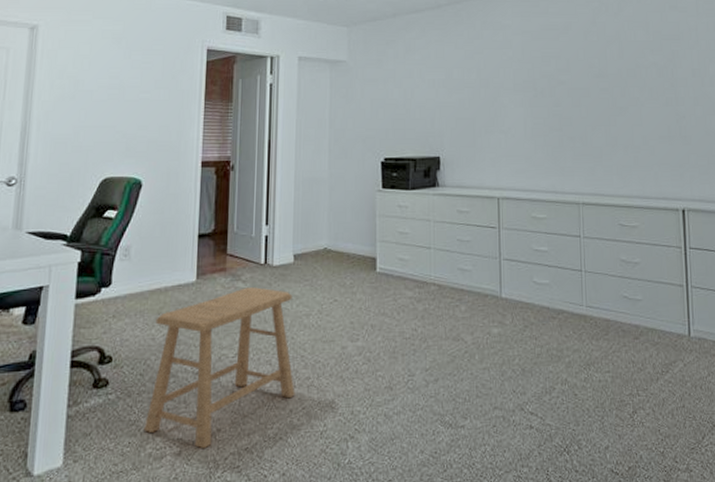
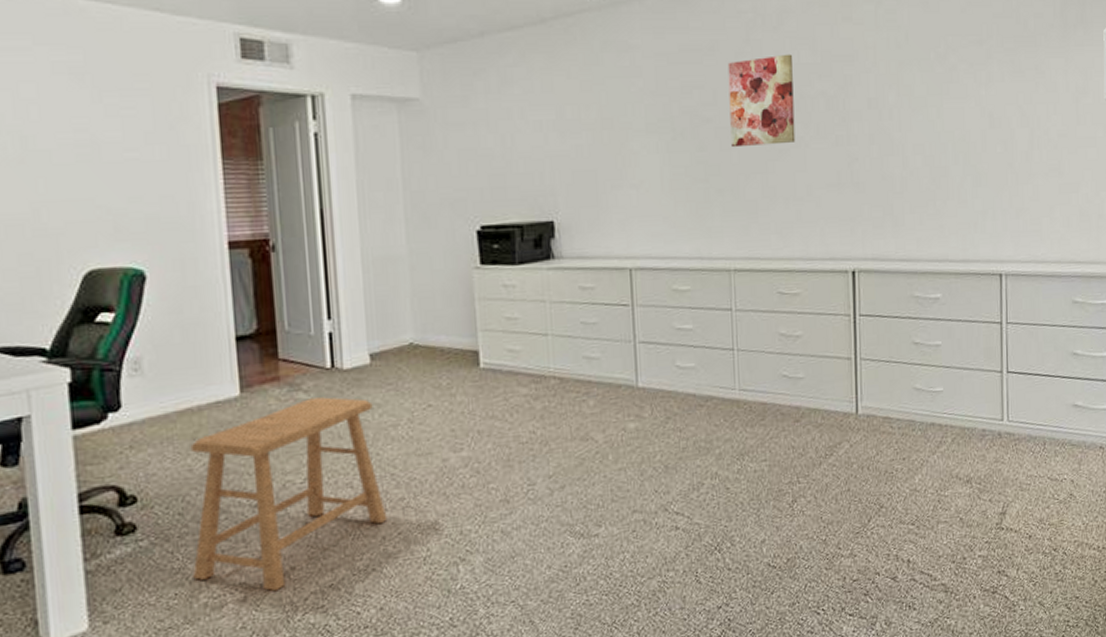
wall art: none [578,33,633,105] -> present [727,54,796,148]

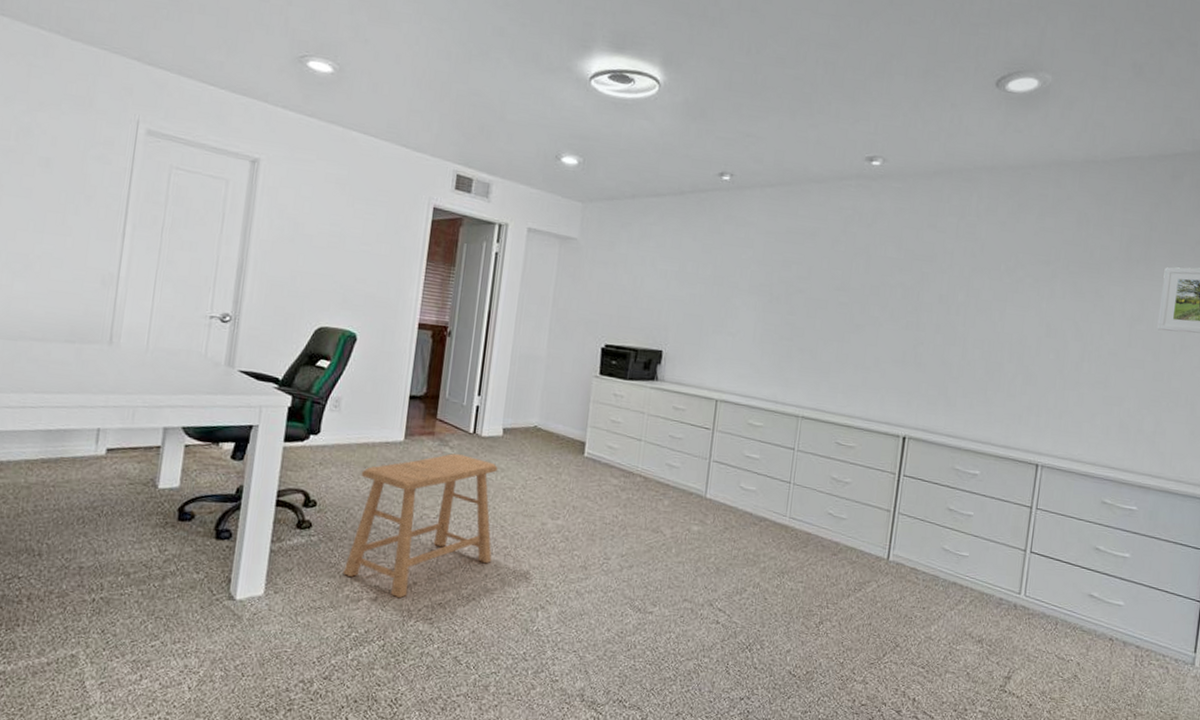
wall art: present [727,54,796,148] -> none [817,247,880,321]

